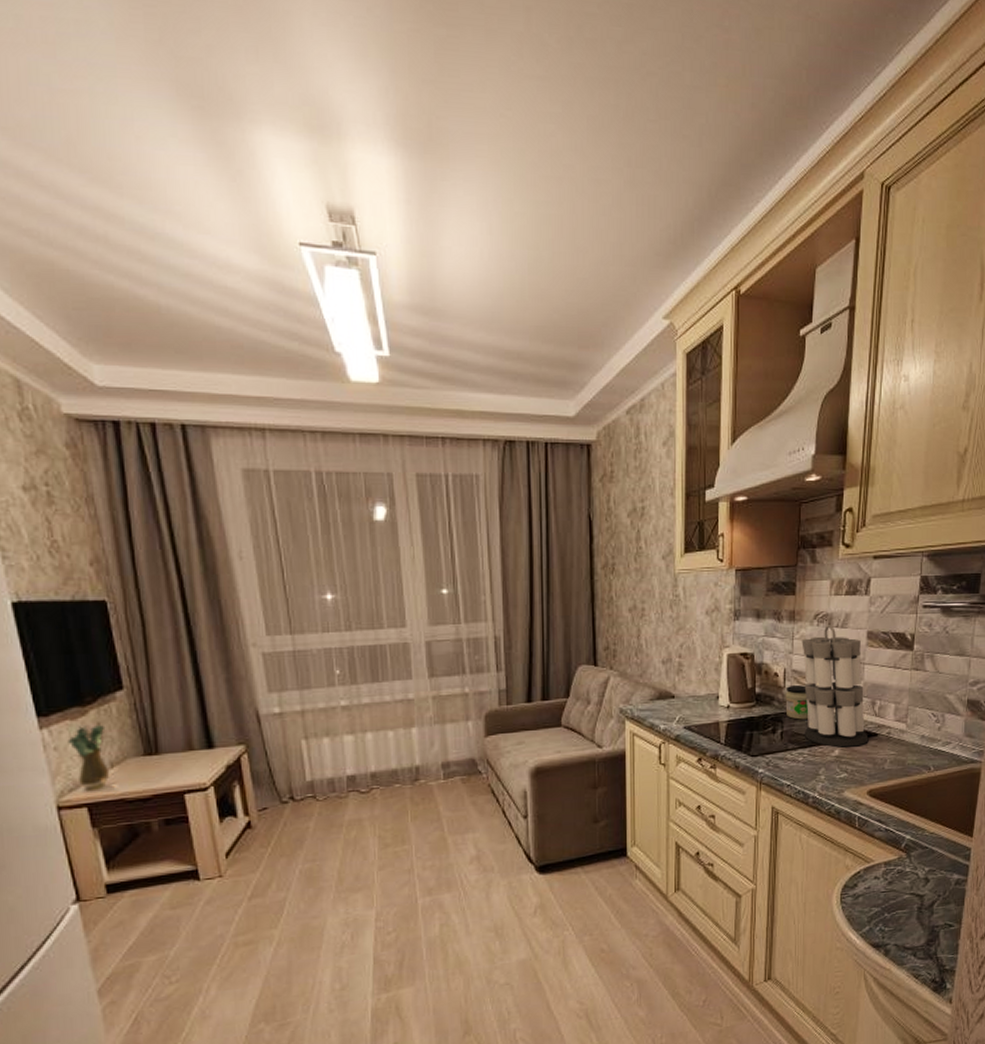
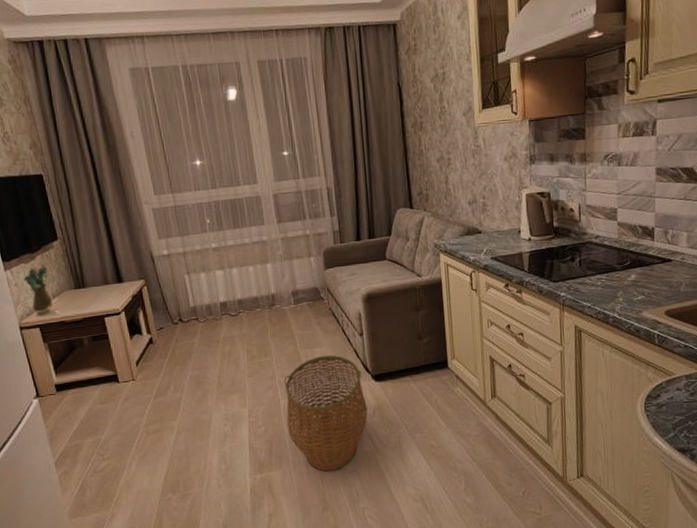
basket: none [424,841,527,987] -> present [284,354,368,472]
jar: present [785,685,809,720] -> none [581,218,605,249]
spice rack: present [801,625,869,748] -> none [593,164,663,273]

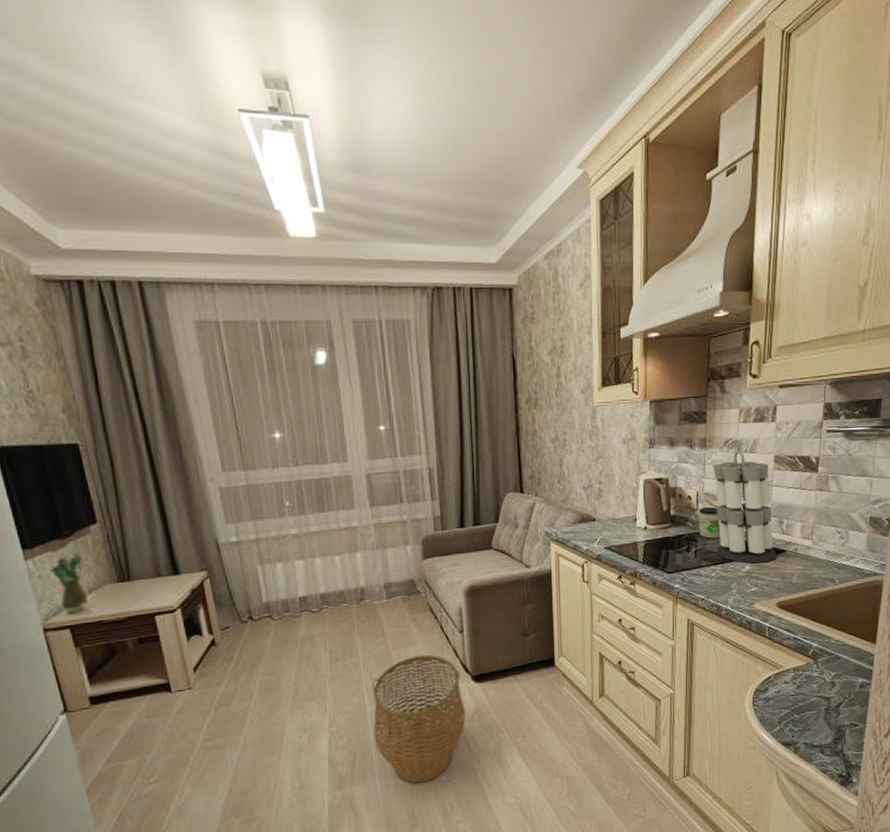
jar: none [581,218,605,249] -> present [698,507,721,539]
spice rack: none [593,164,663,273] -> present [713,450,777,564]

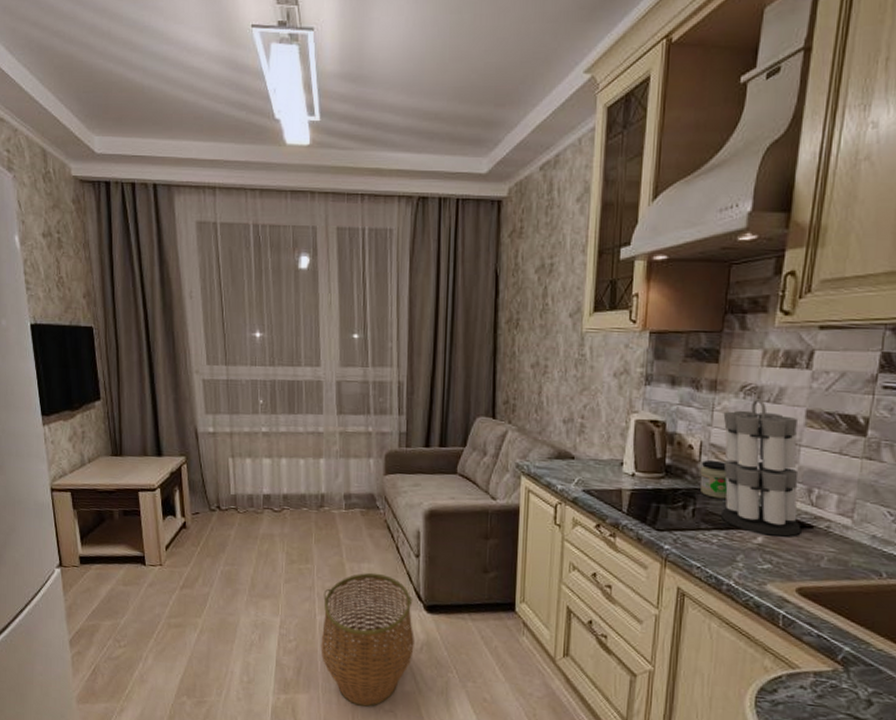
vase: present [50,553,89,616] -> none [61,425,88,480]

